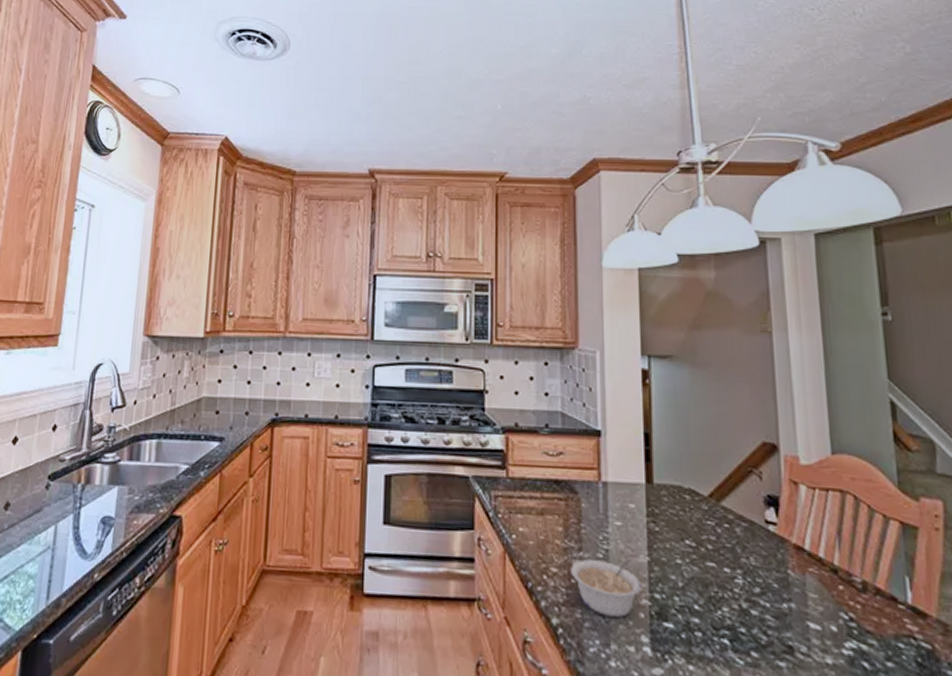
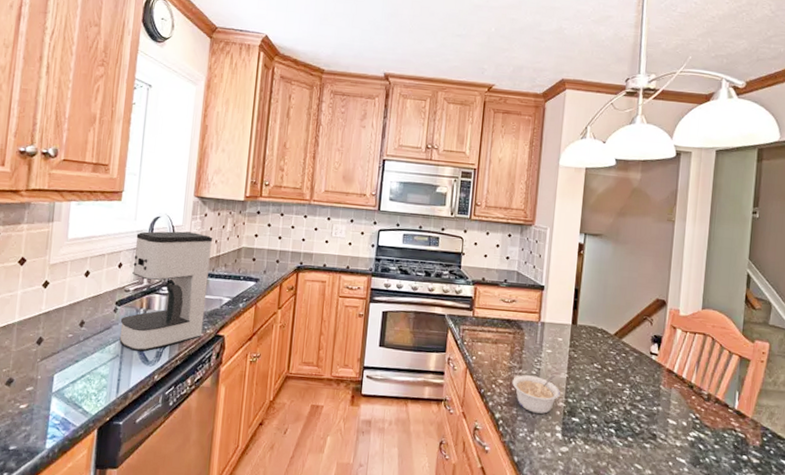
coffee maker: none [51,380,167,541] -> present [119,231,213,352]

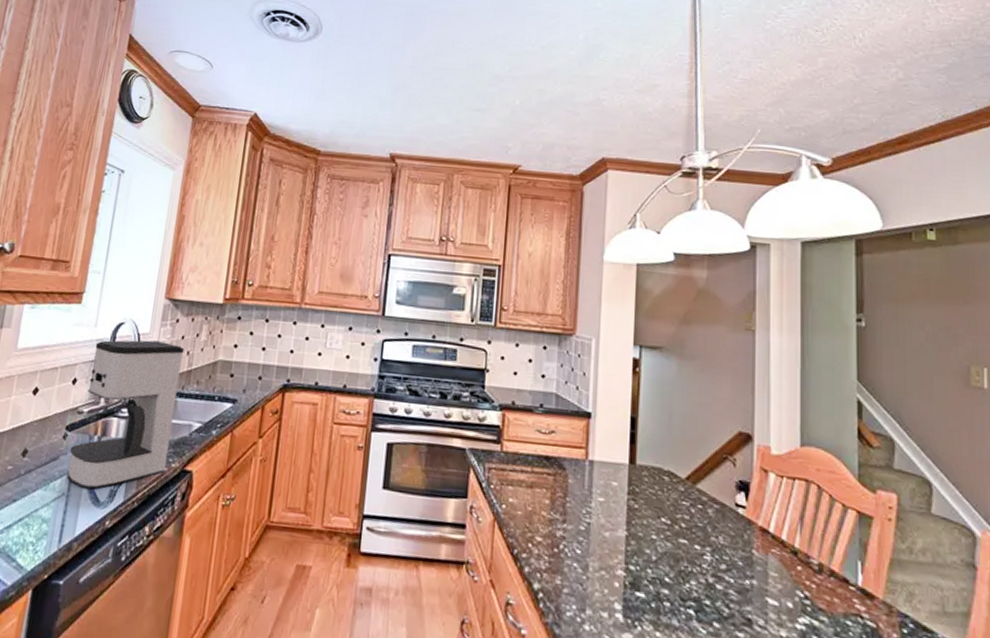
legume: present [512,374,560,414] -> none [554,531,618,586]

